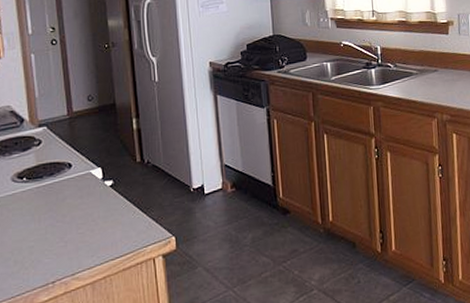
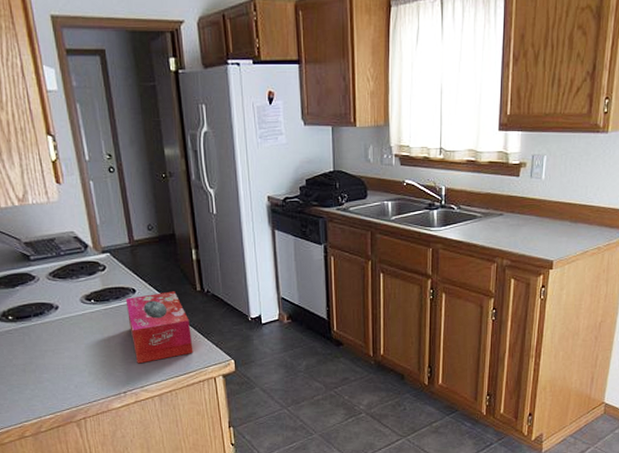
tissue box: none [60,164,131,248] -> present [125,291,193,364]

